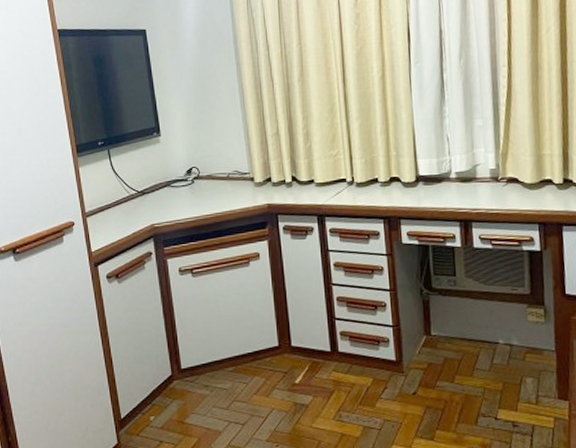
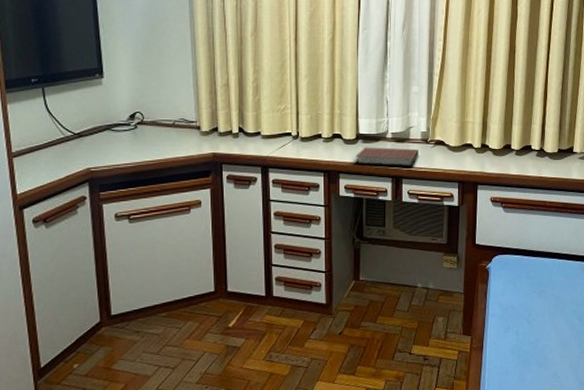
notebook: none [416,188,489,209] -> present [355,147,419,166]

